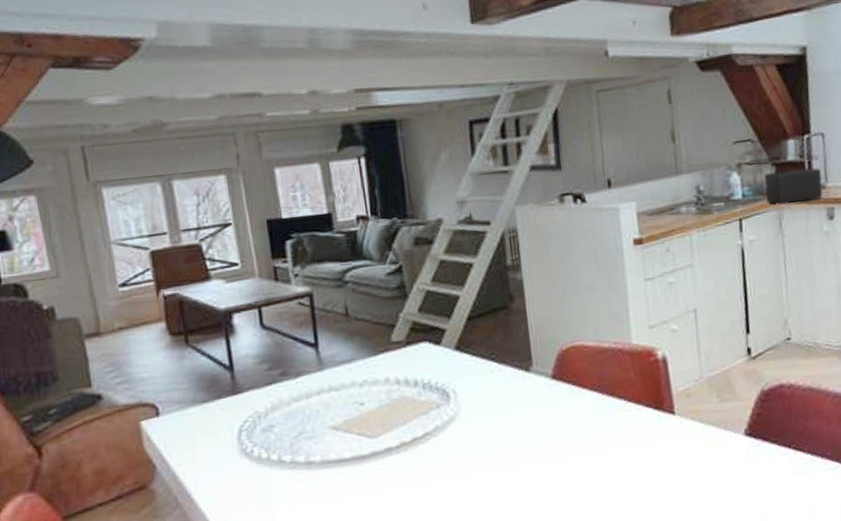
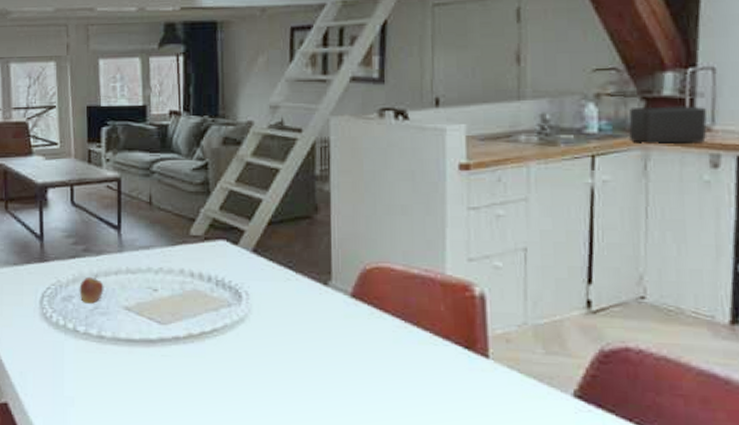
fruit: none [280,397,308,431] -> present [79,274,104,305]

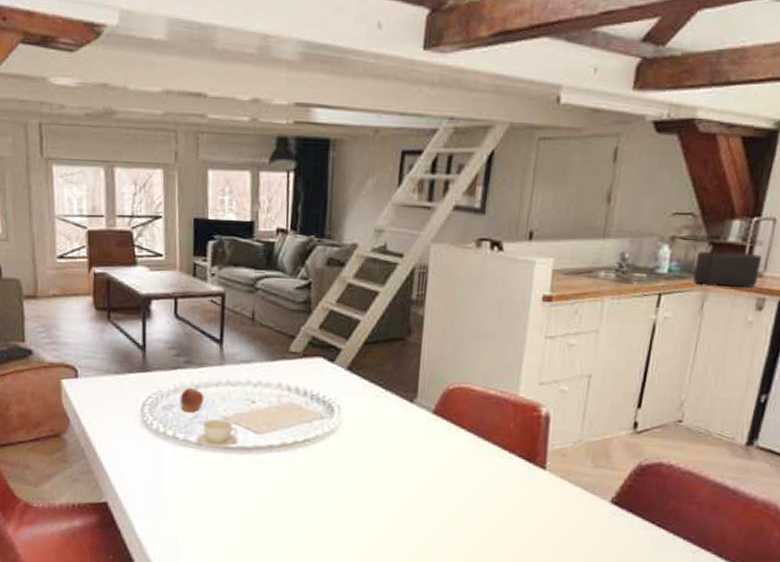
teacup: none [99,309,140,341] -> present [197,418,238,448]

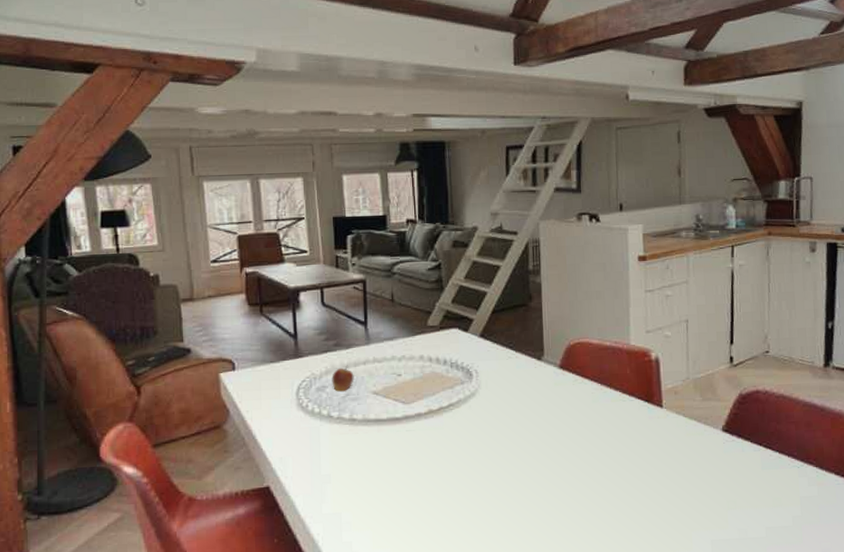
teacup: present [197,418,238,448] -> none [351,393,387,422]
toaster: present [692,251,763,288] -> none [756,206,808,236]

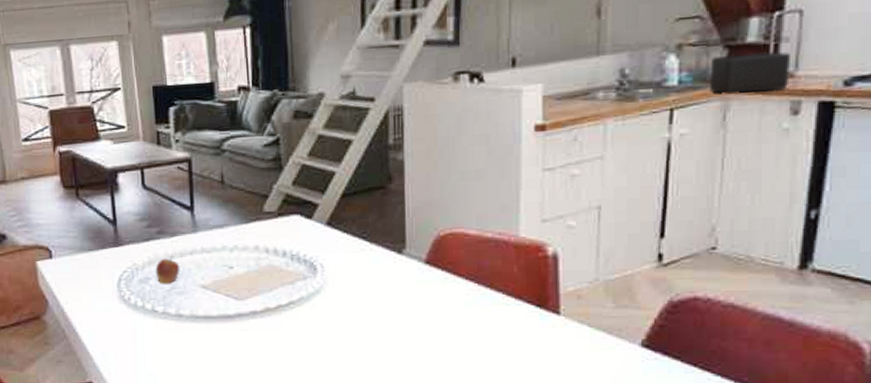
toaster: none [756,206,808,236] -> present [708,52,792,94]

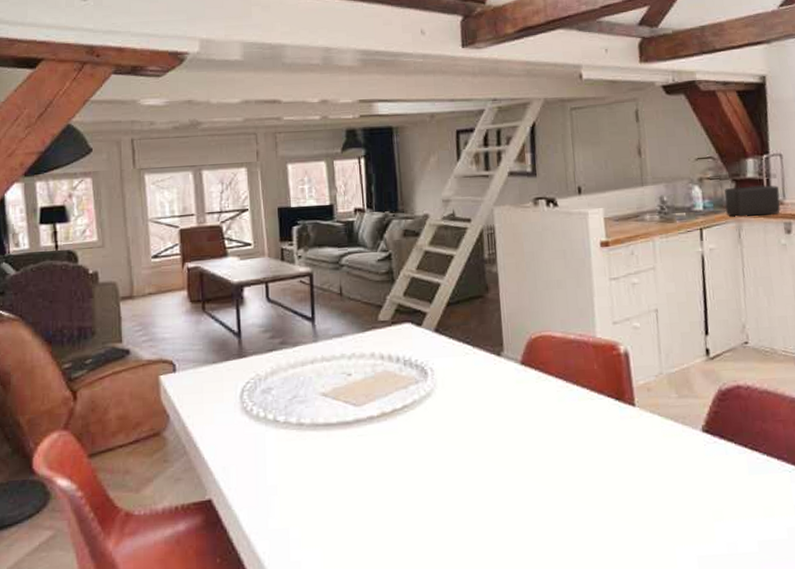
fruit: present [155,255,180,285] -> none [277,364,302,395]

